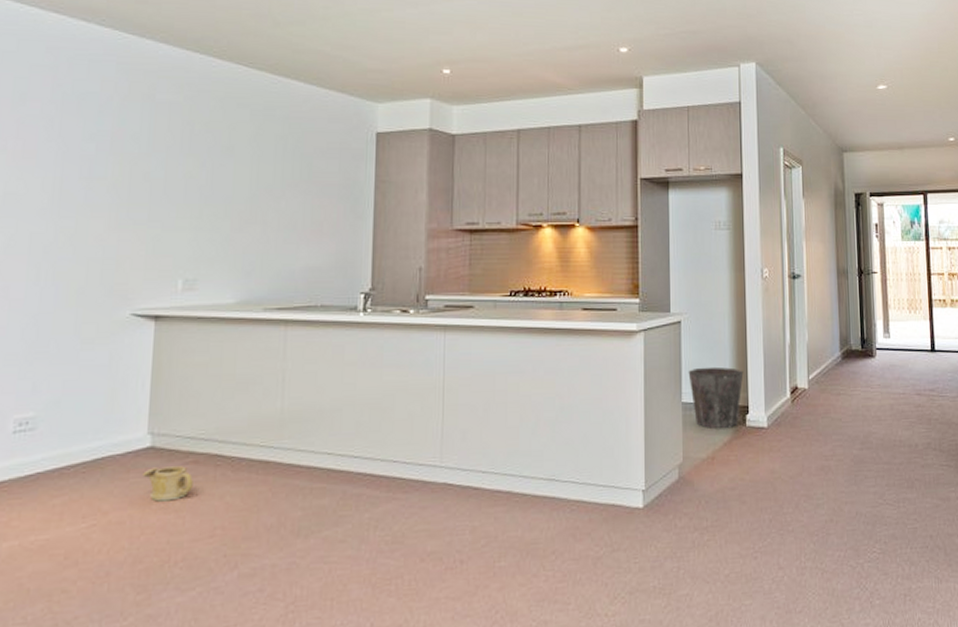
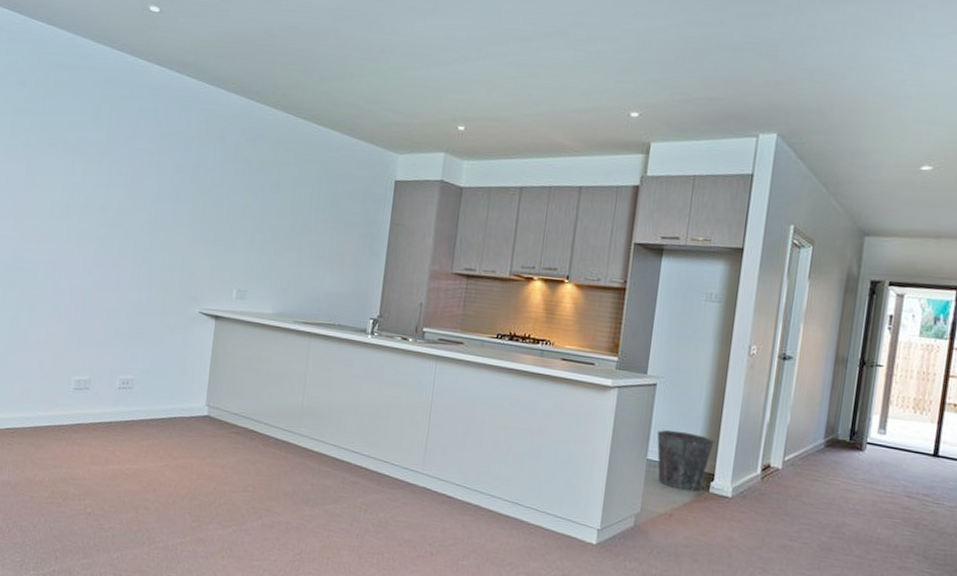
watering can: present [143,466,193,502] -> none [201,431,235,459]

